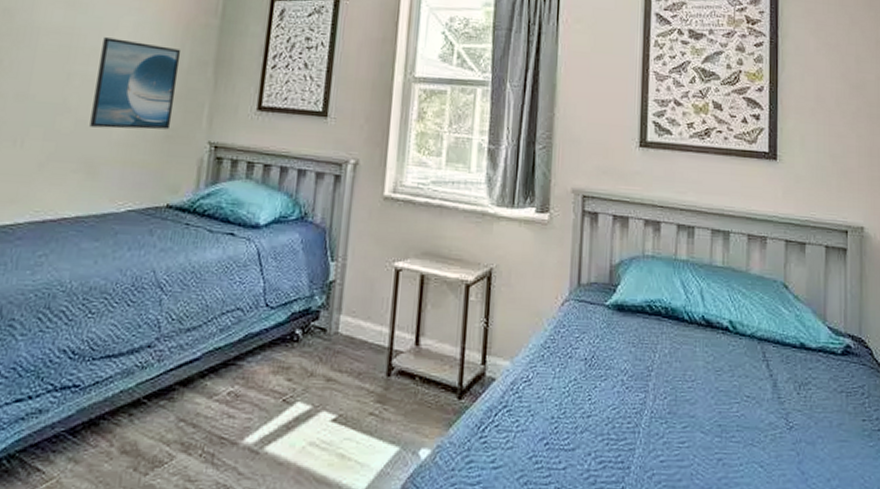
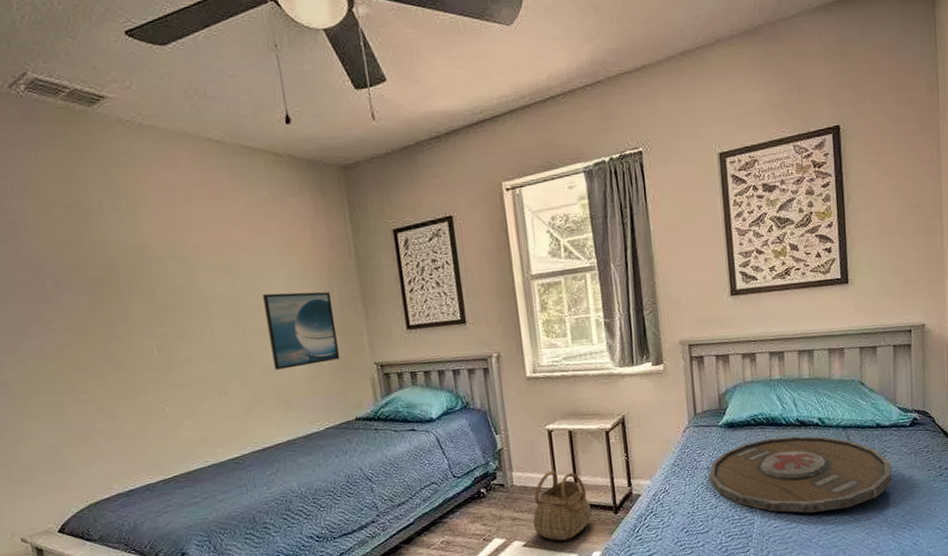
basket: none [350,322,430,424] -> present [532,470,592,541]
serving tray: none [586,335,816,453] -> present [709,436,892,513]

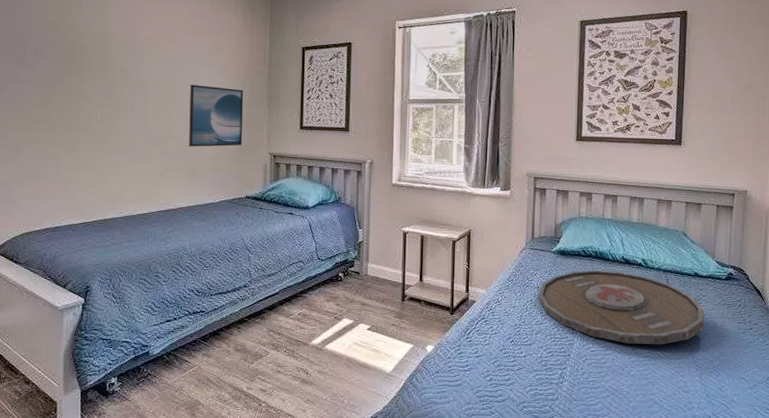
basket: present [532,470,592,541] -> none [379,267,431,331]

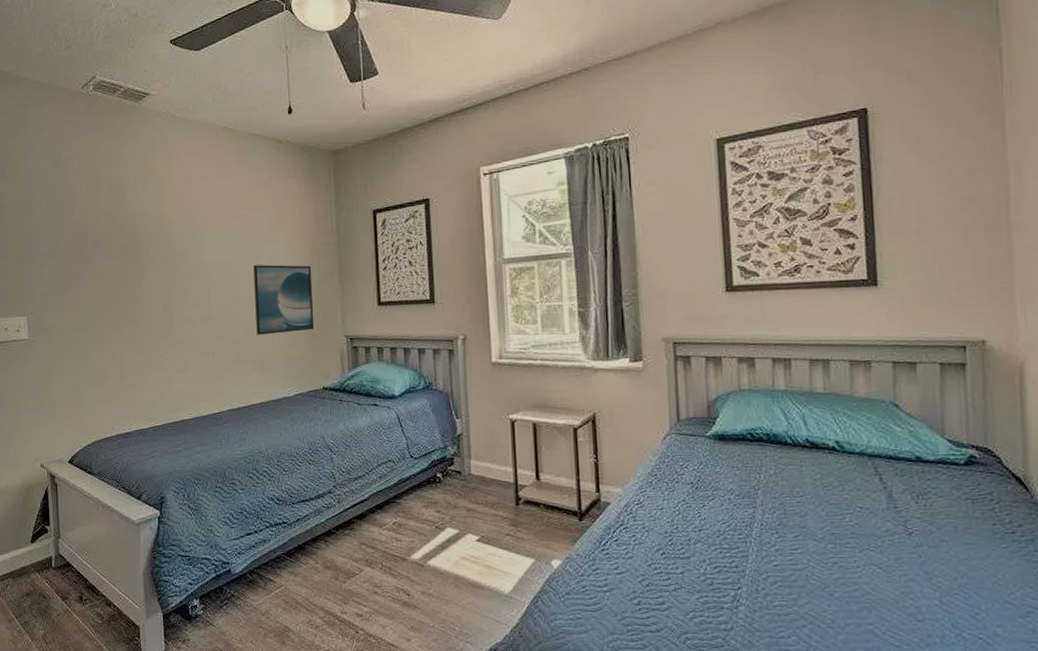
serving tray: present [538,270,704,345] -> none [693,458,939,557]

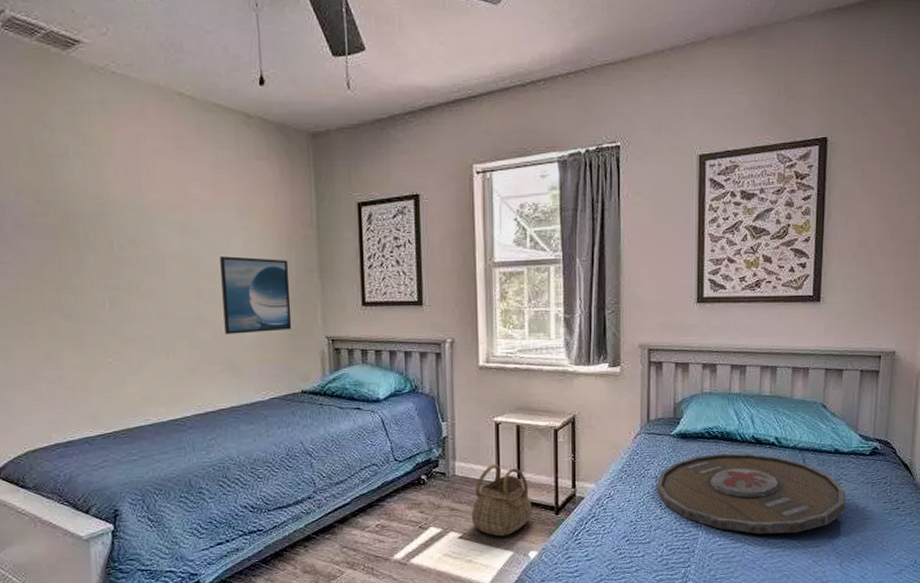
basket: none [488,463,553,542] -> present [471,464,532,537]
serving tray: none [693,458,939,557] -> present [657,453,846,534]

